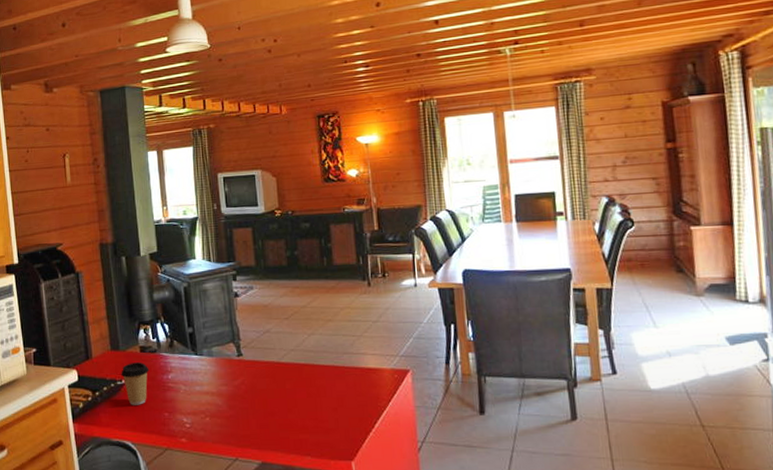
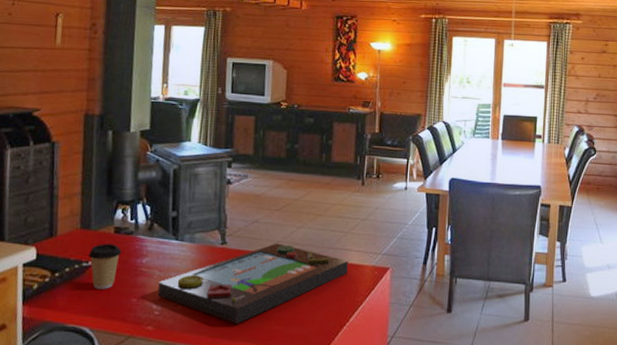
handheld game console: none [186,351,366,434] -> present [157,243,348,324]

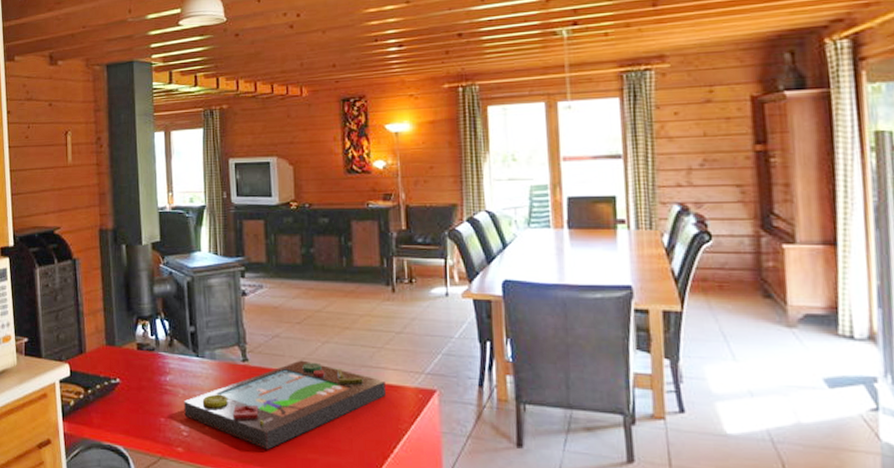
coffee cup: present [88,244,122,289] -> none [116,360,146,407]

